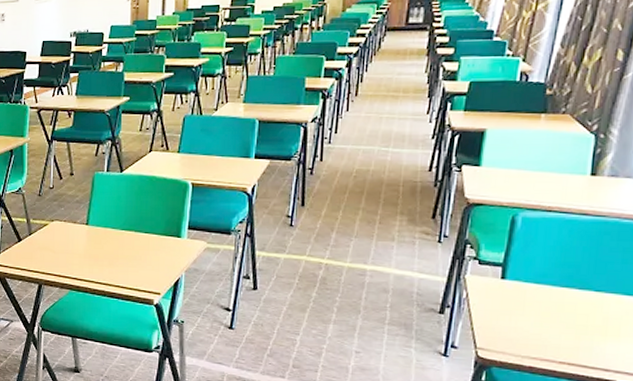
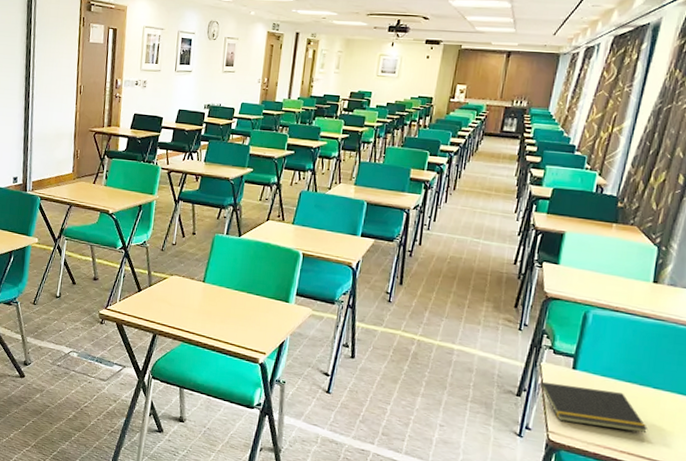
notepad: none [462,295,589,341] -> present [537,381,647,434]

